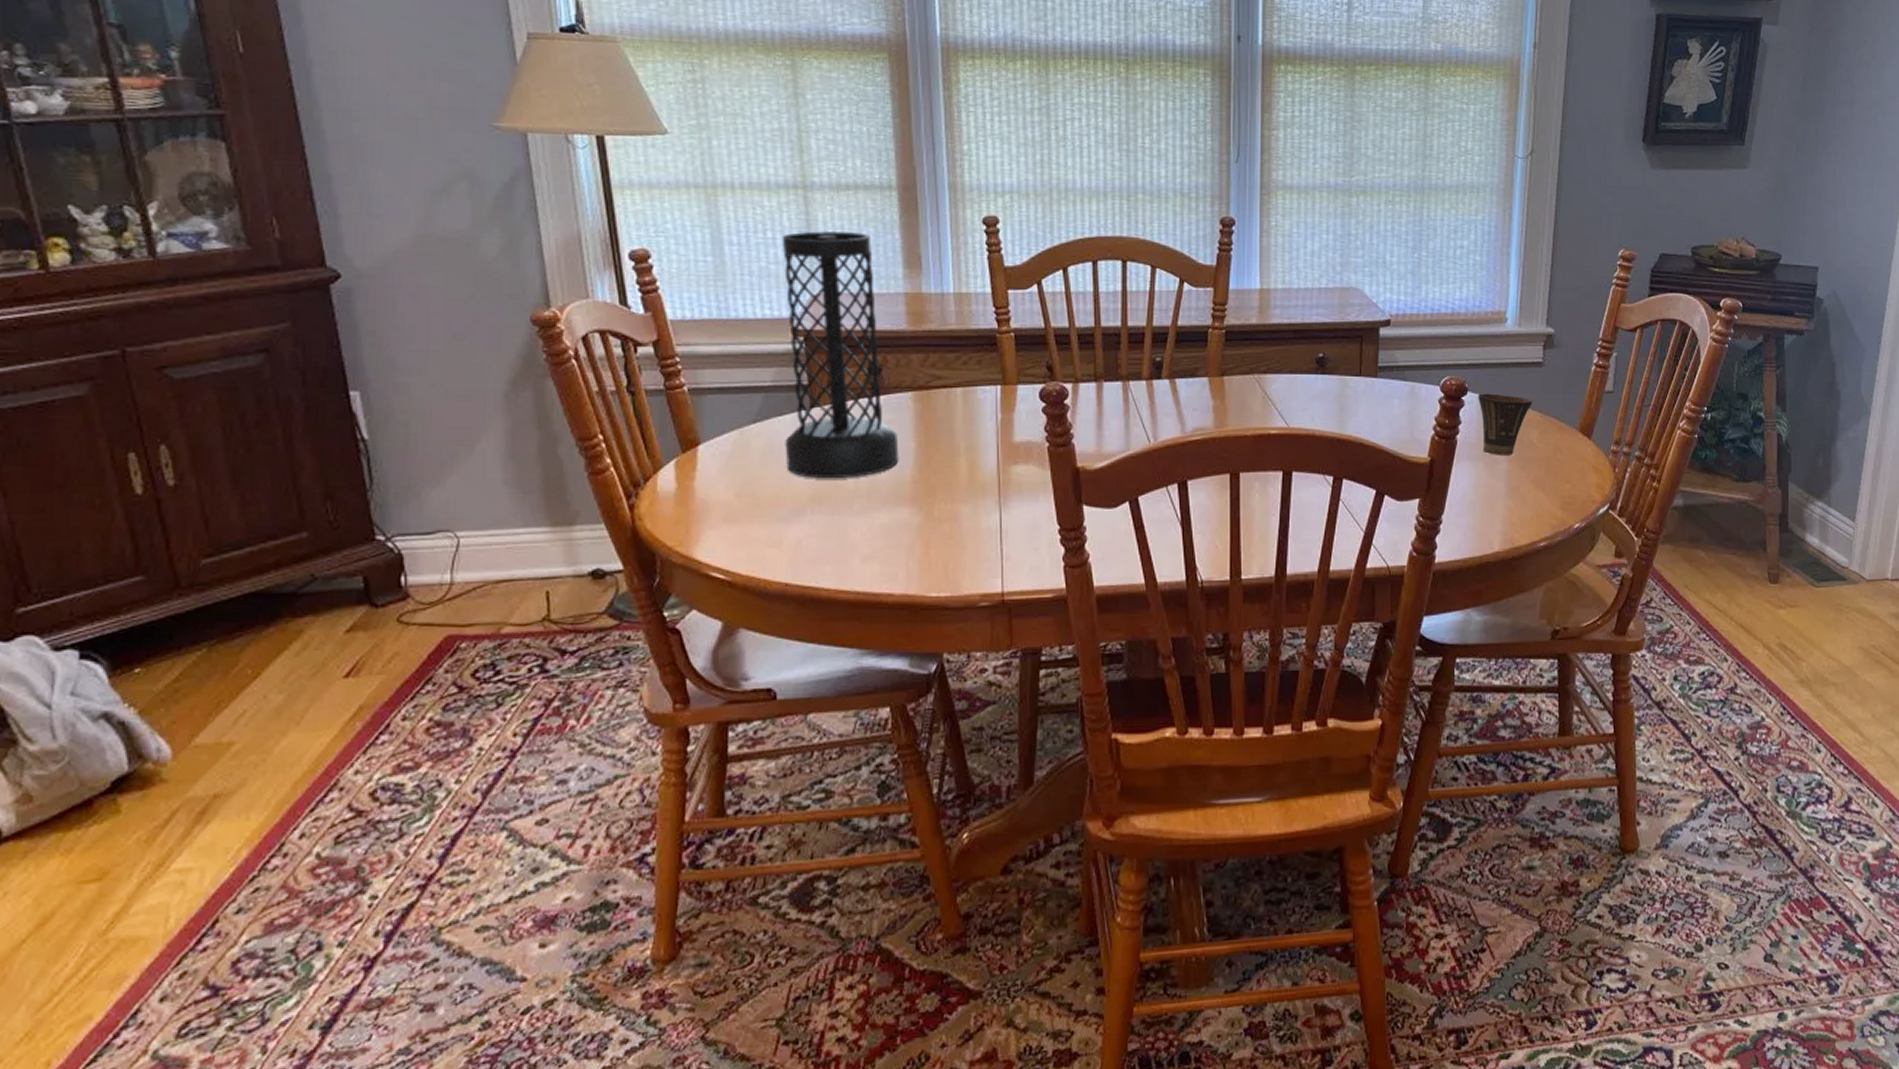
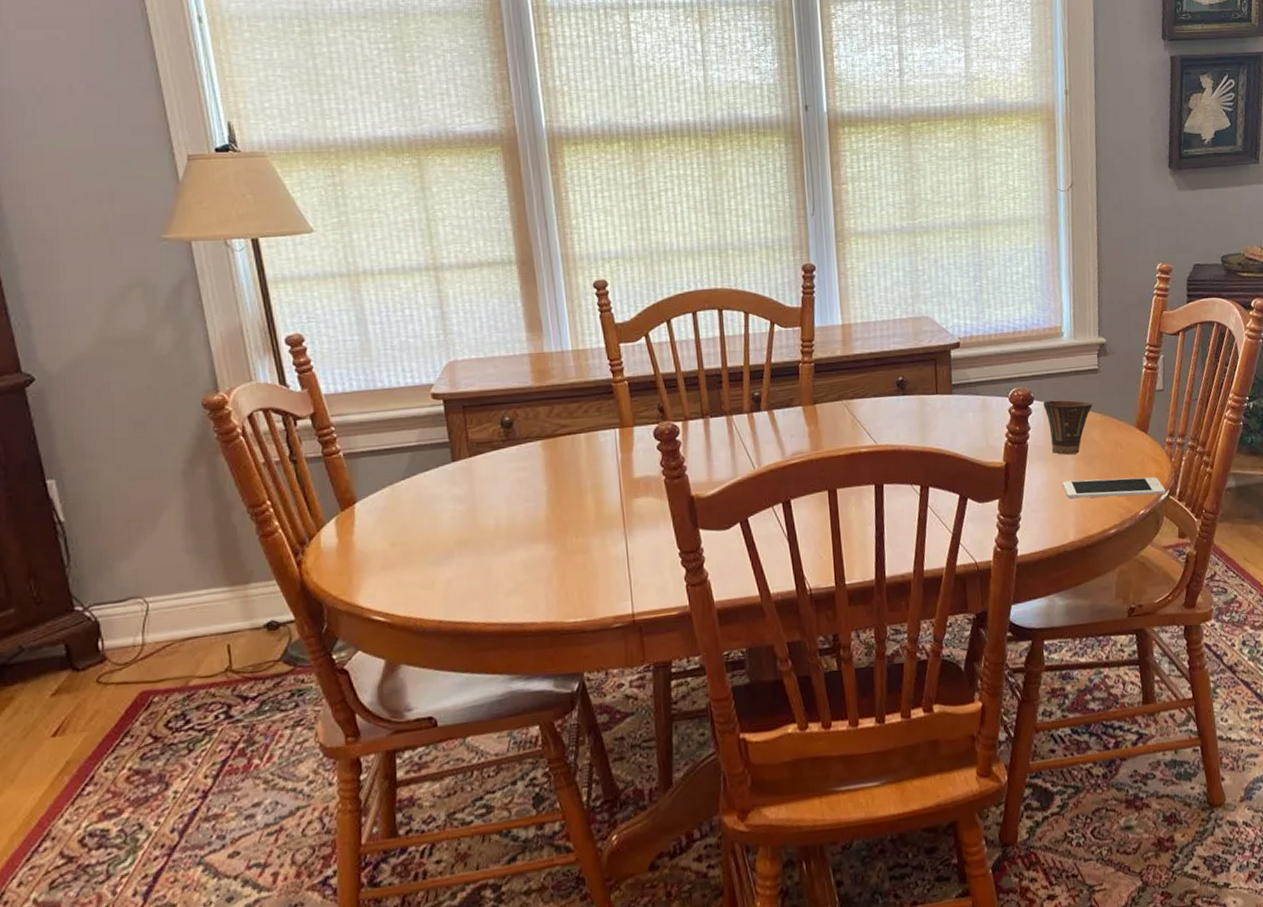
vase: present [781,231,899,479] -> none [418,304,533,525]
cell phone: none [1492,484,1606,508] -> present [1063,477,1166,499]

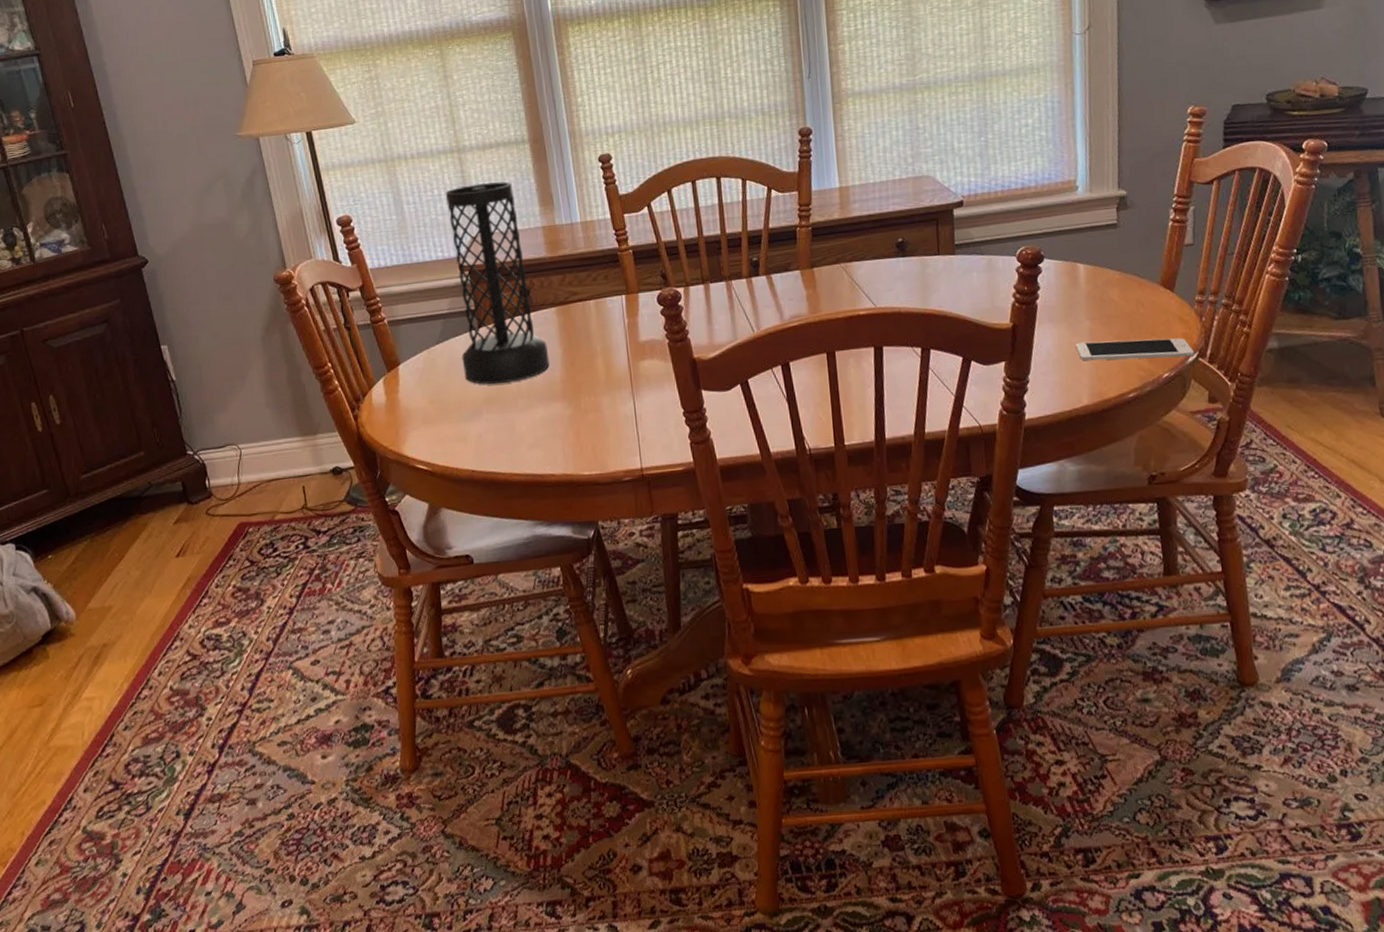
vase: none [418,304,533,525] -> present [445,181,550,385]
cup: present [1043,400,1093,455] -> none [1055,258,1111,316]

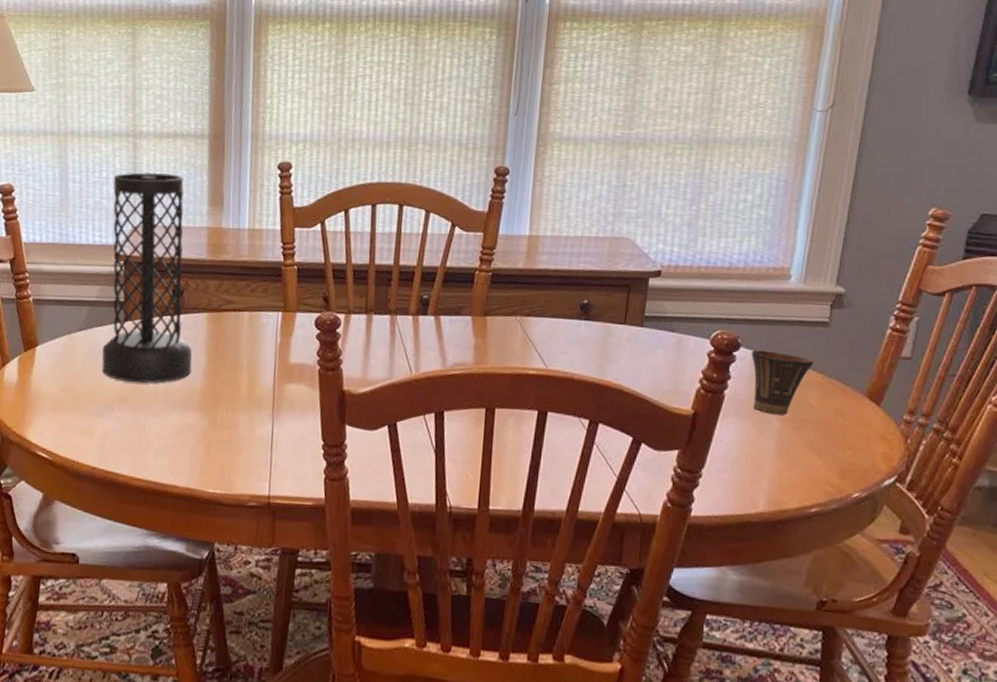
cup: none [1055,258,1111,316] -> present [751,350,814,415]
cell phone: present [1076,338,1195,361] -> none [760,443,893,480]

